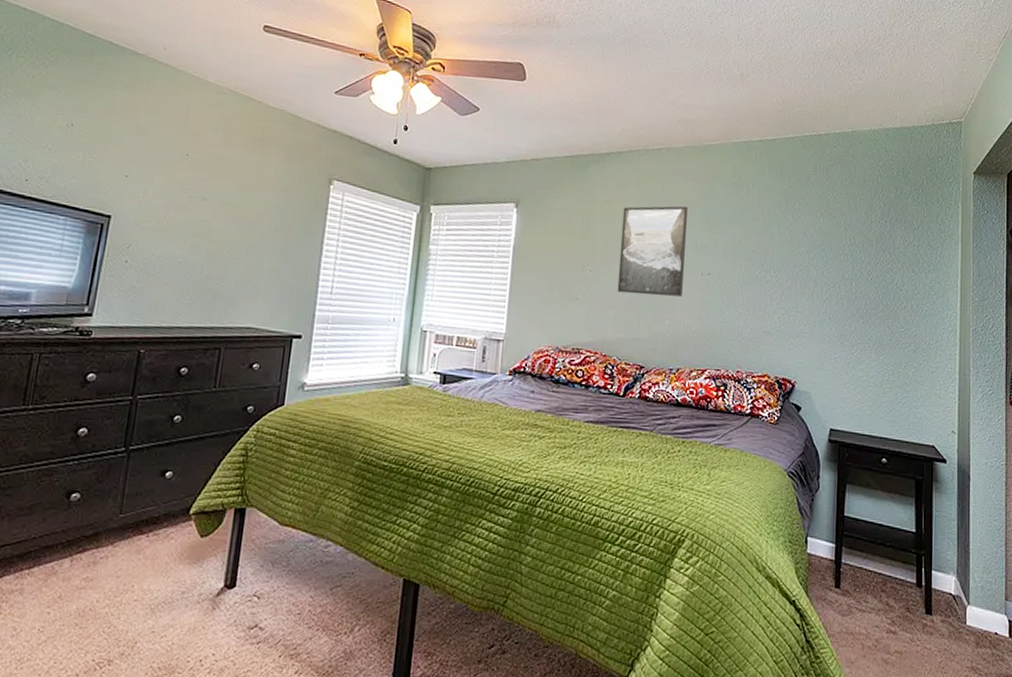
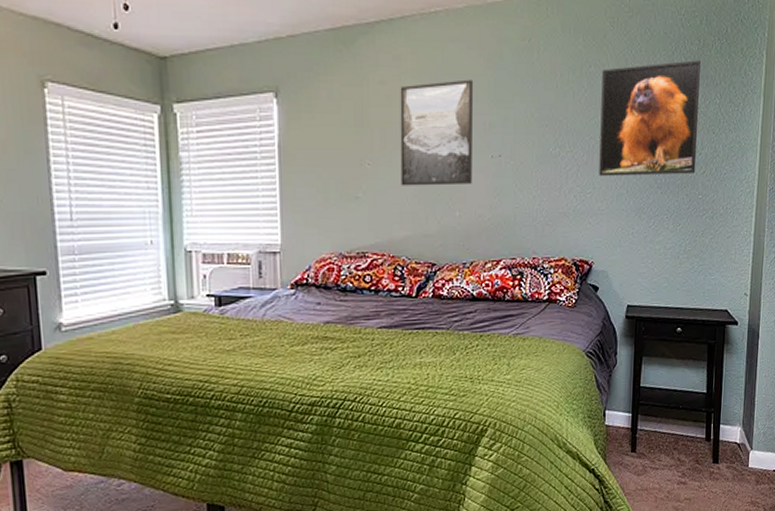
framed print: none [802,205,898,308] -> present [599,60,701,177]

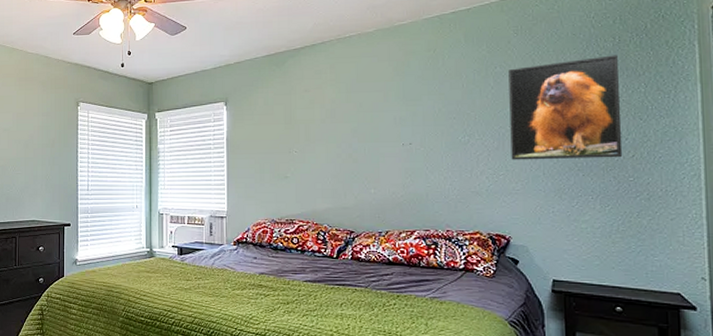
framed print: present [400,79,473,186] -> none [321,85,385,168]

